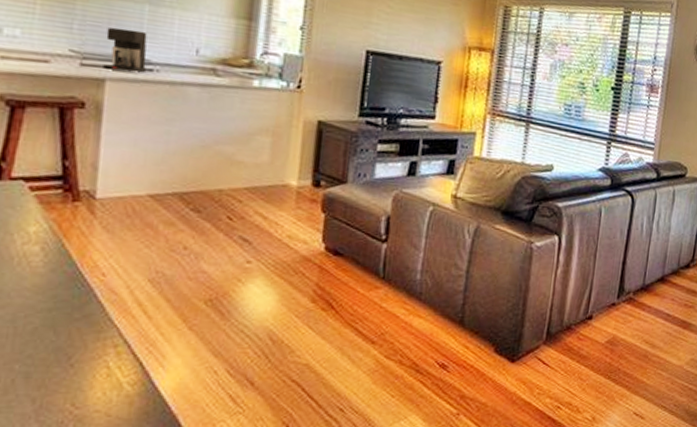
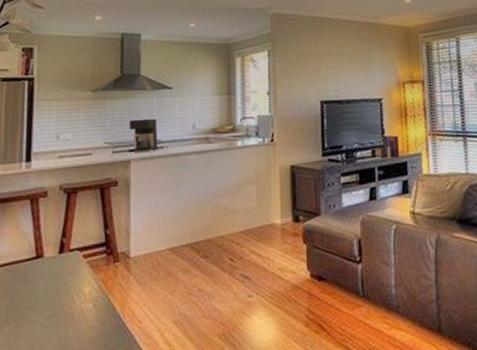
books: none [417,105,454,133] -> present [370,135,400,159]

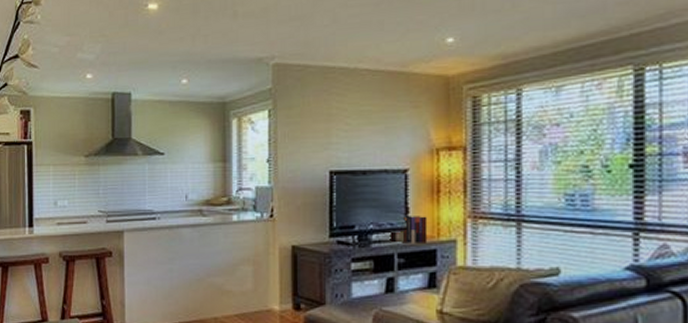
coffee maker: present [128,118,159,153] -> none [121,187,151,223]

